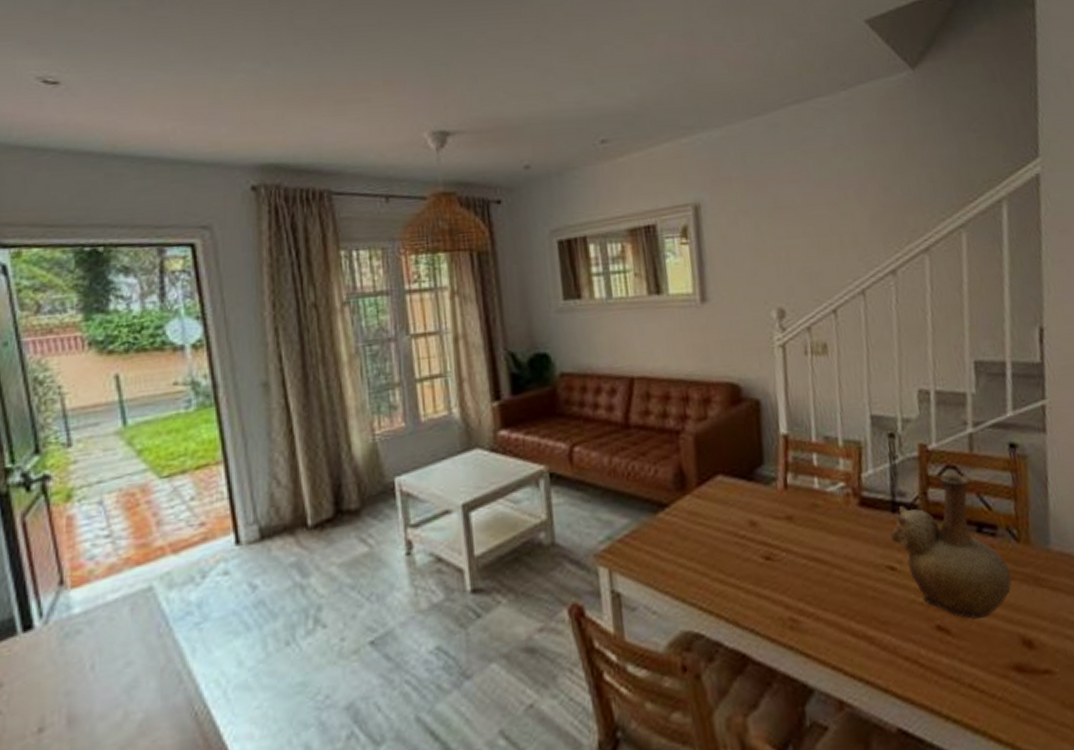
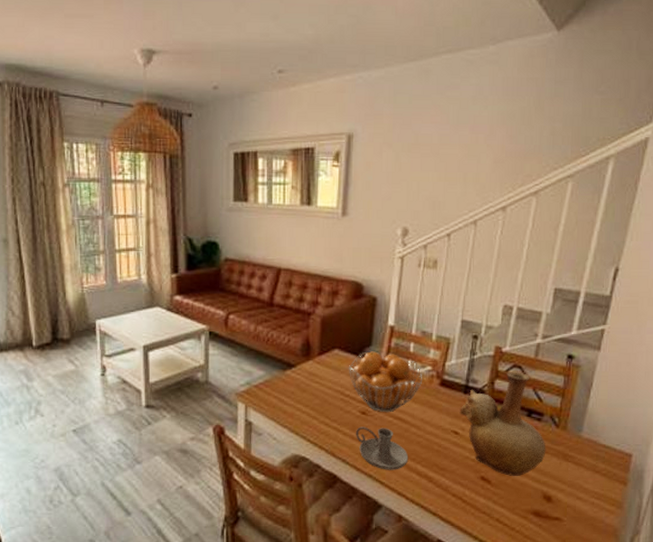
fruit basket: none [738,471,837,554] -> present [348,351,423,413]
candle holder: none [761,574,838,636] -> present [356,427,409,470]

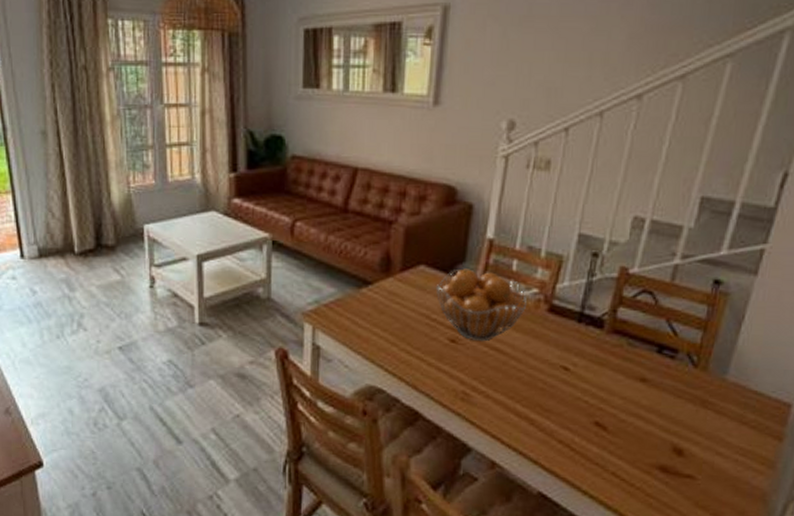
candle holder: present [356,427,409,470] -> none [443,357,506,409]
vase: present [459,372,546,476] -> none [571,298,680,423]

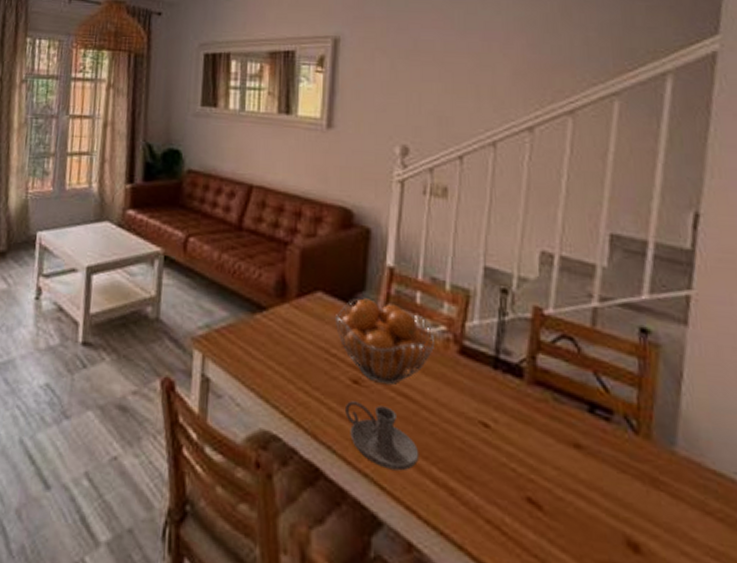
candle holder: none [443,357,506,409] -> present [345,401,419,471]

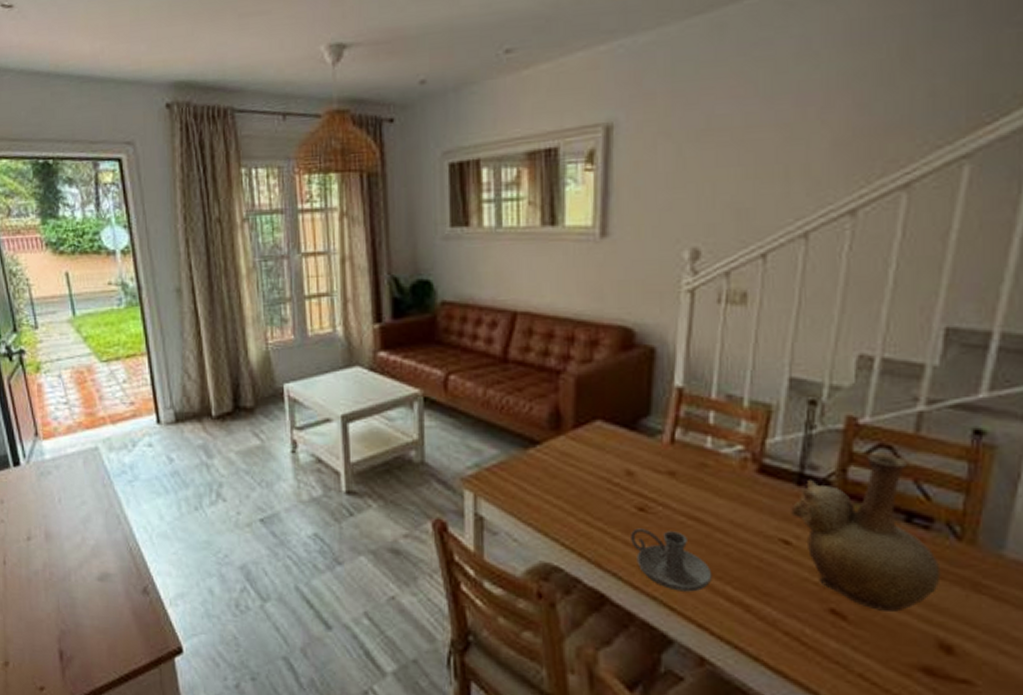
fruit basket: present [334,297,436,385] -> none [616,423,731,510]
vase: none [488,344,623,504] -> present [791,454,941,612]

